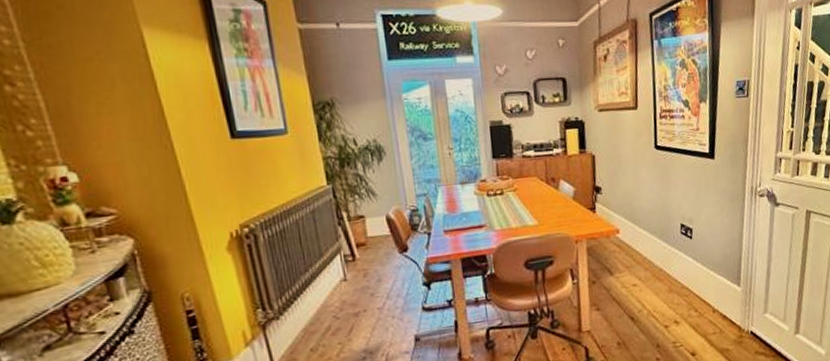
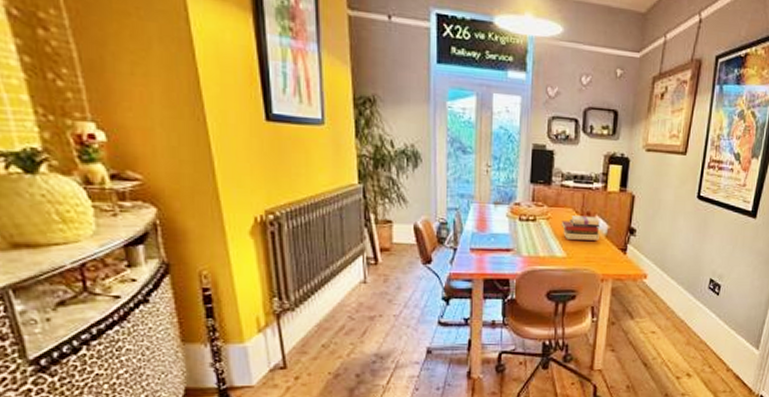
books: none [527,181,568,207] -> present [561,215,601,242]

